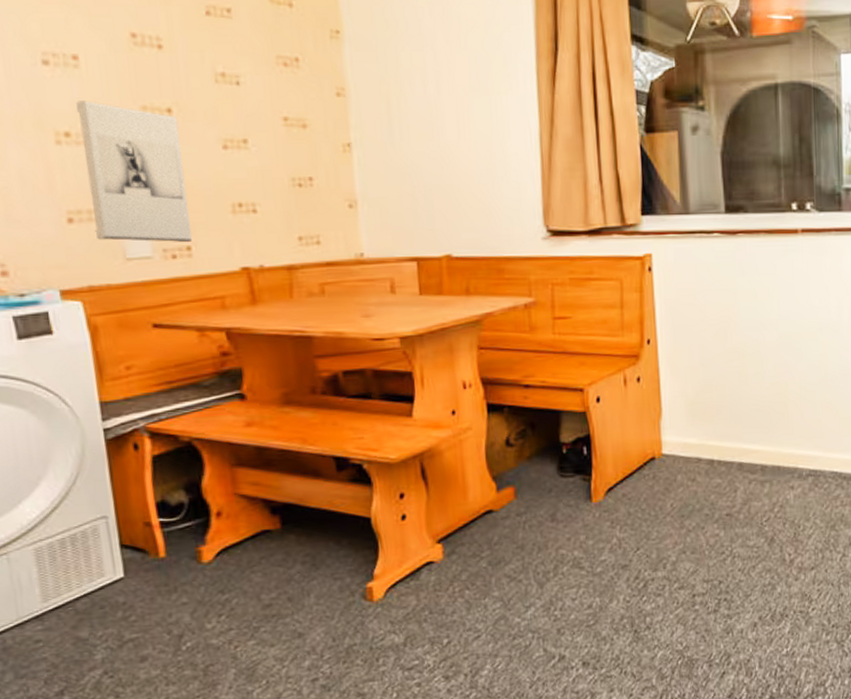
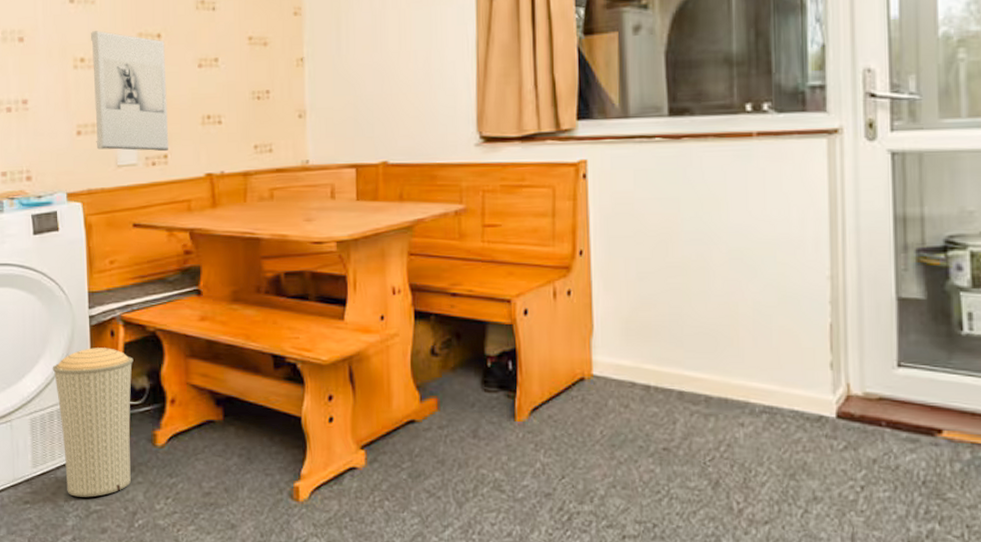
trash can: none [58,462,173,628] -> present [52,348,134,497]

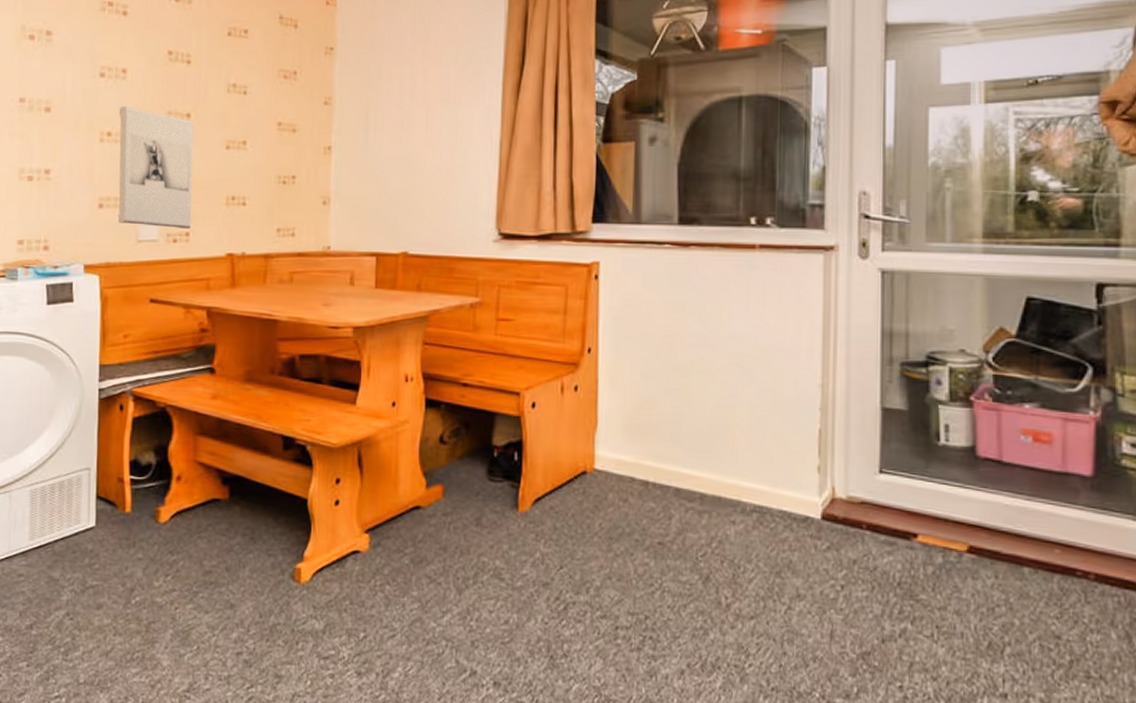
trash can: present [52,348,134,497] -> none [57,421,141,572]

